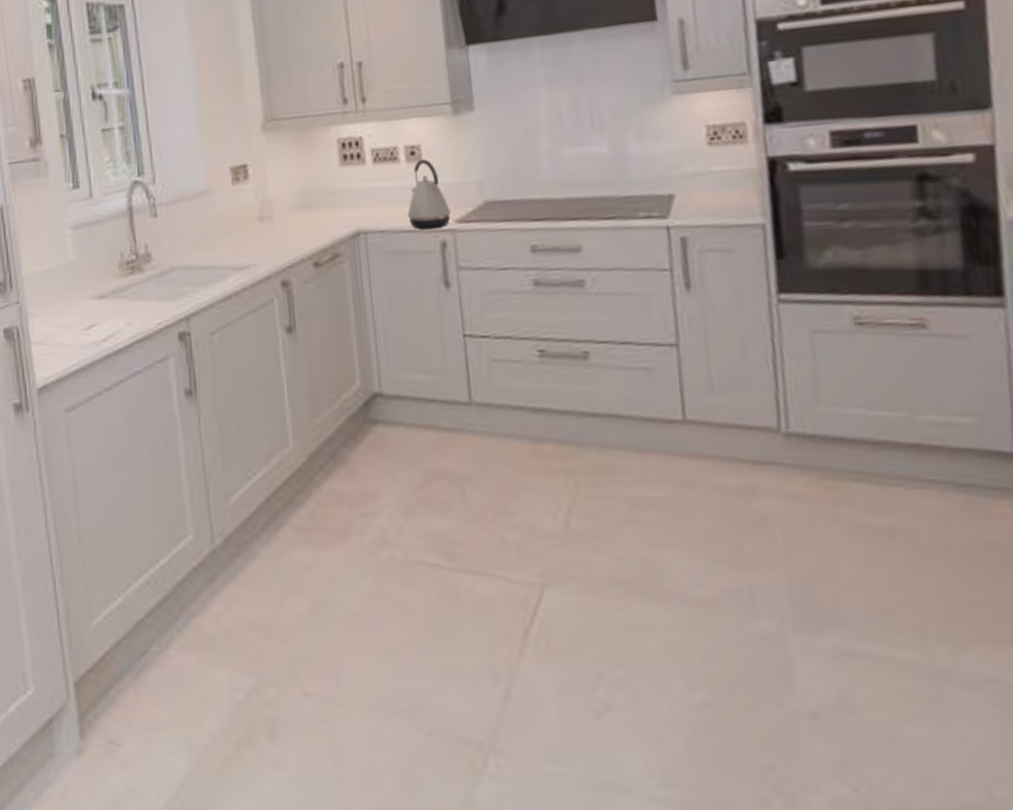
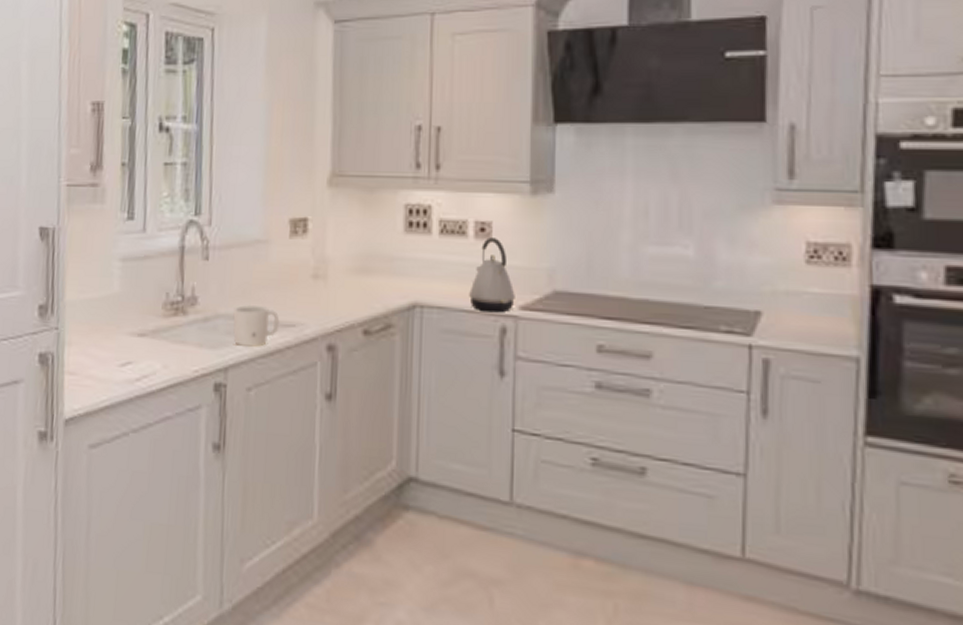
mug: none [187,253,234,294] -> present [233,304,280,347]

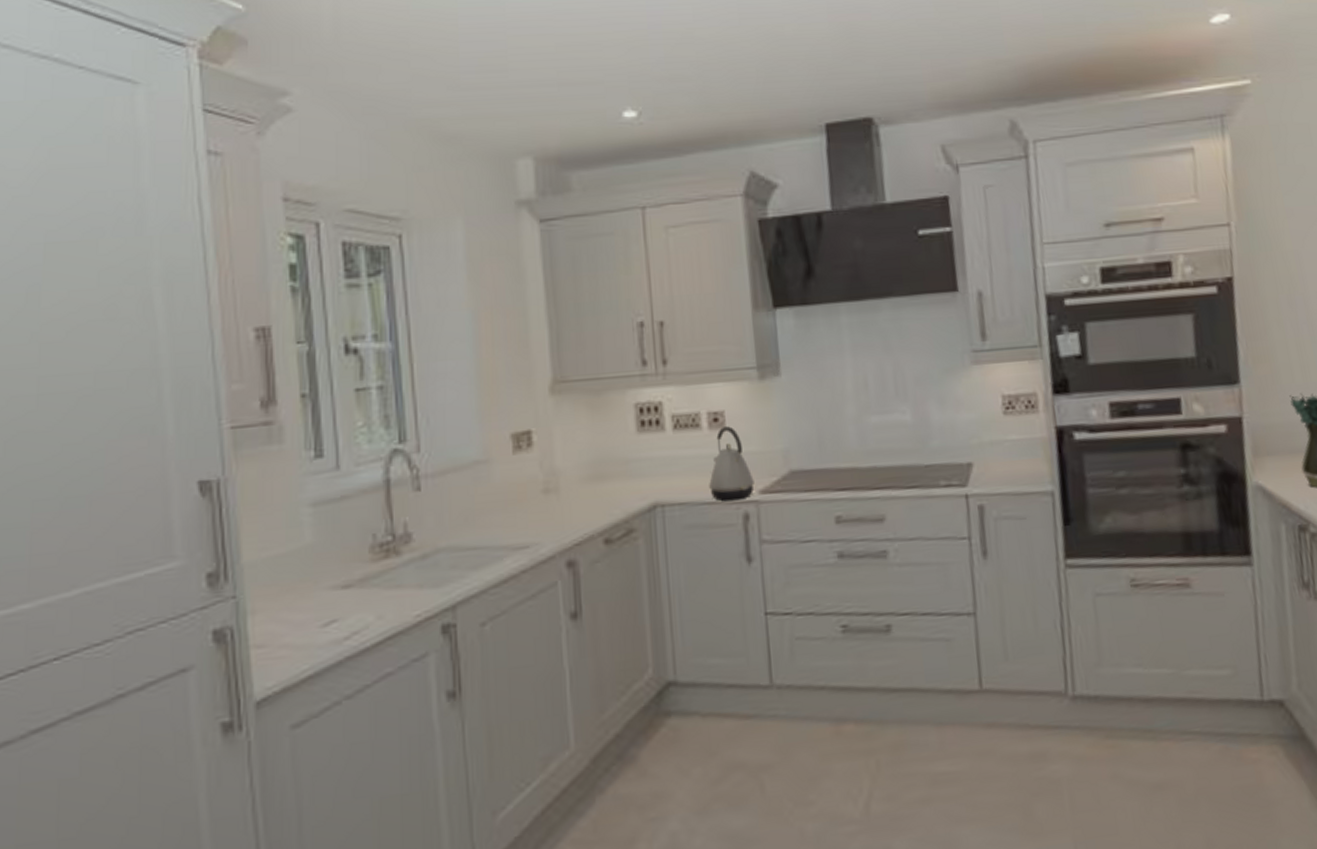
mug: present [233,304,280,347] -> none [456,531,511,579]

